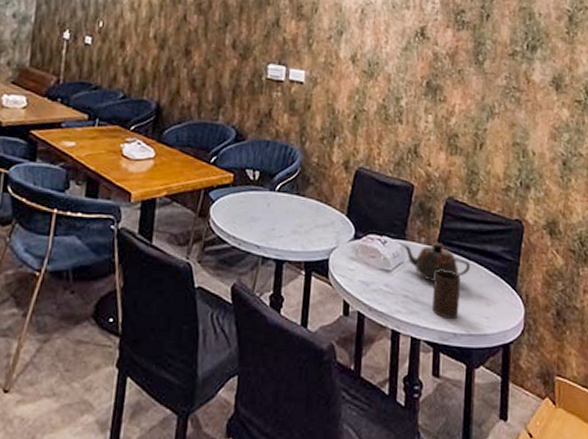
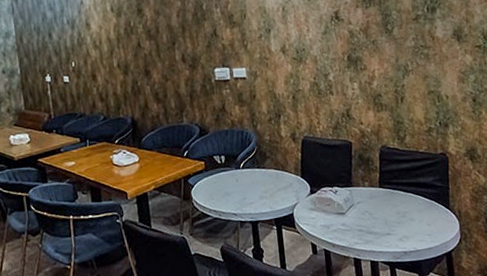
teapot: present [401,243,471,282] -> none [349,184,410,215]
cup: present [432,270,460,319] -> none [380,204,406,241]

